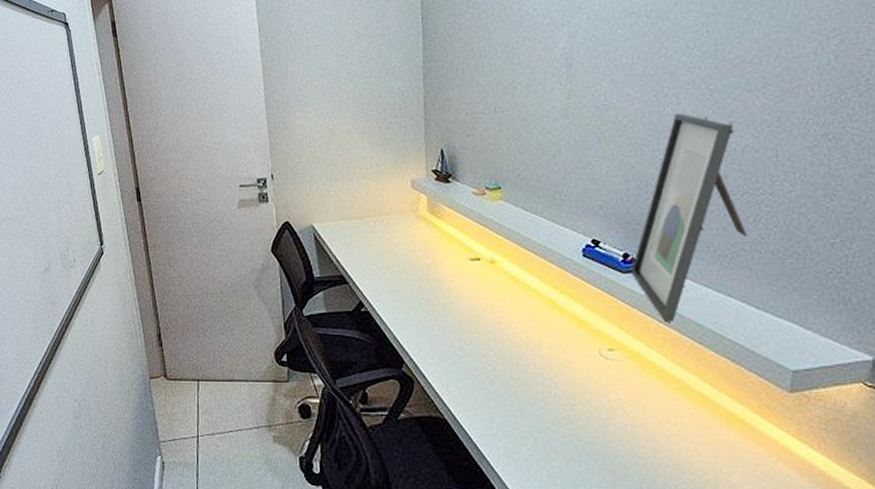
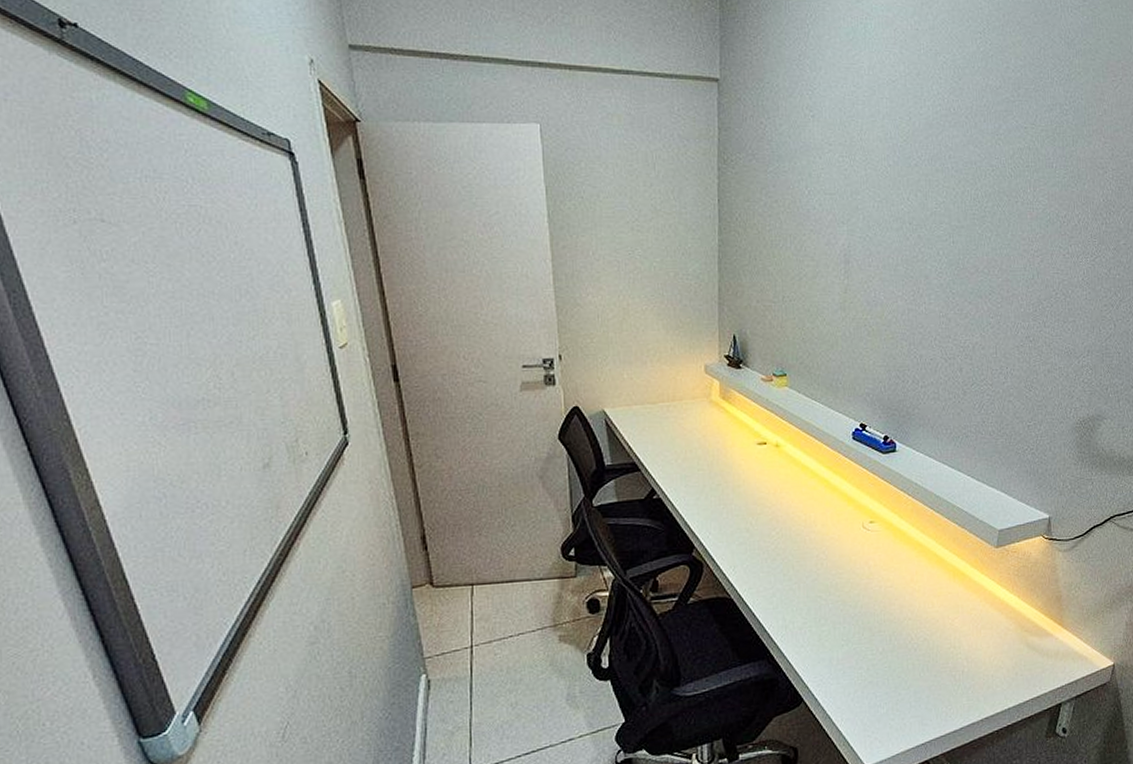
picture frame: present [631,113,747,322] -> none [889,312,973,495]

